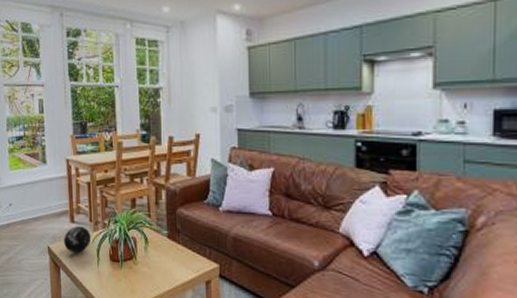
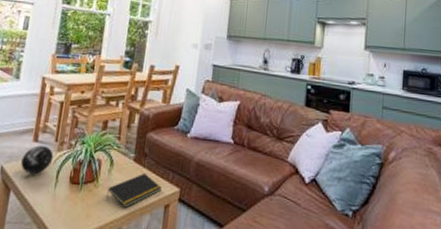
notepad: none [147,249,200,284] -> present [107,172,161,208]

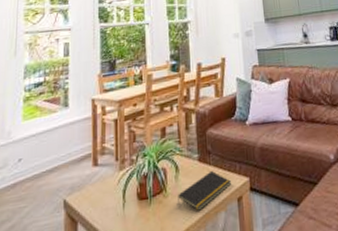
decorative orb: present [21,145,54,175] -> none [84,168,117,201]

